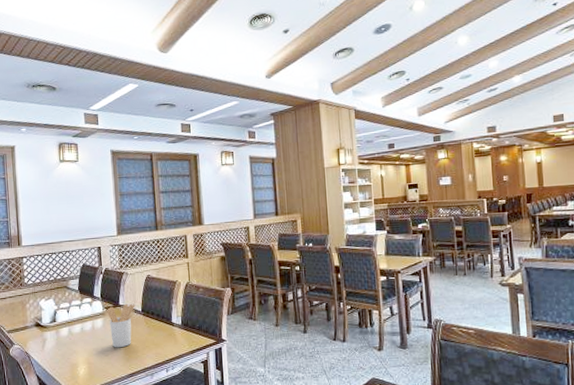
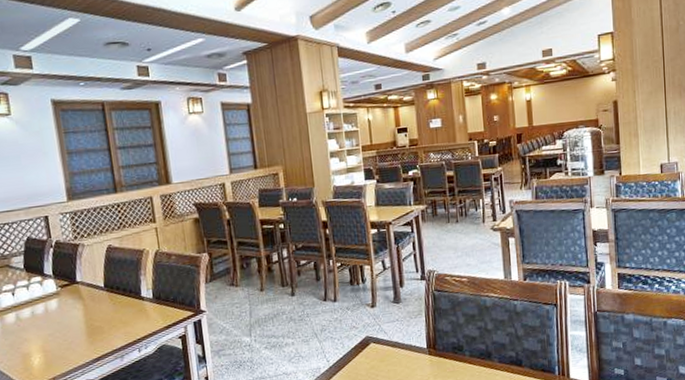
utensil holder: present [107,303,135,348] -> none [62,279,97,331]

